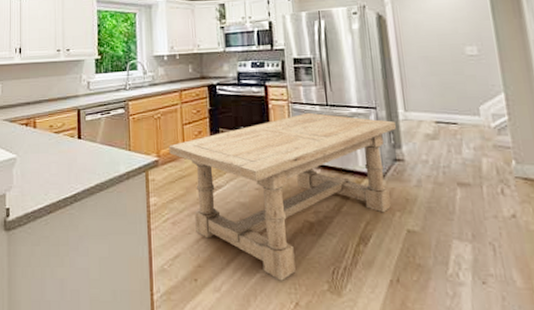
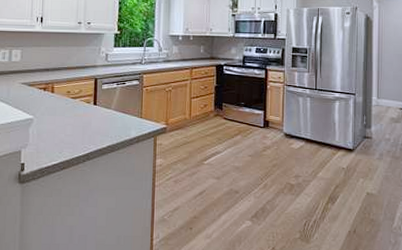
dining table: present [169,112,396,281] -> none [177,94,369,230]

